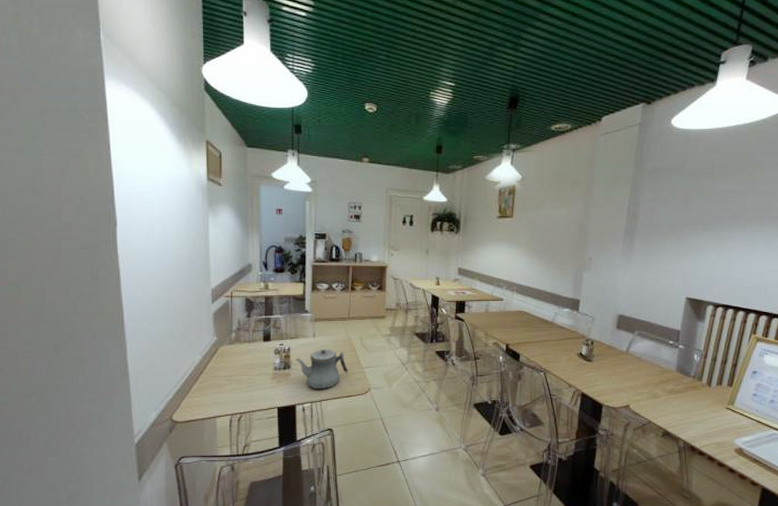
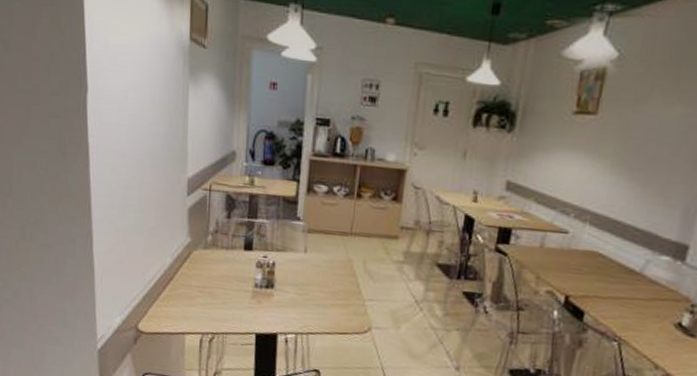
teapot: present [296,349,348,390] -> none [281,268,345,320]

